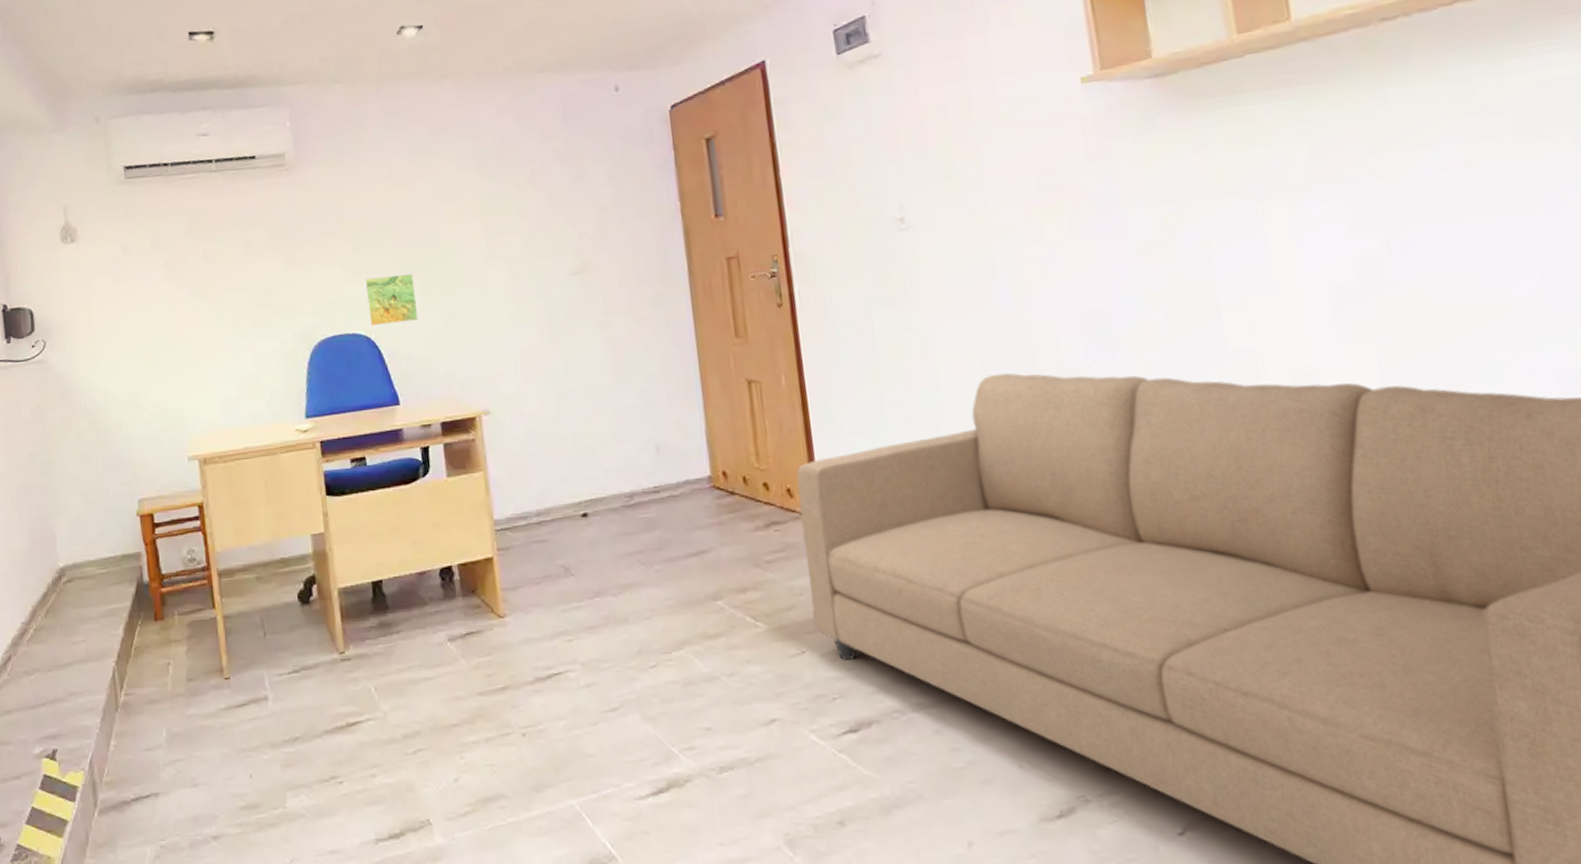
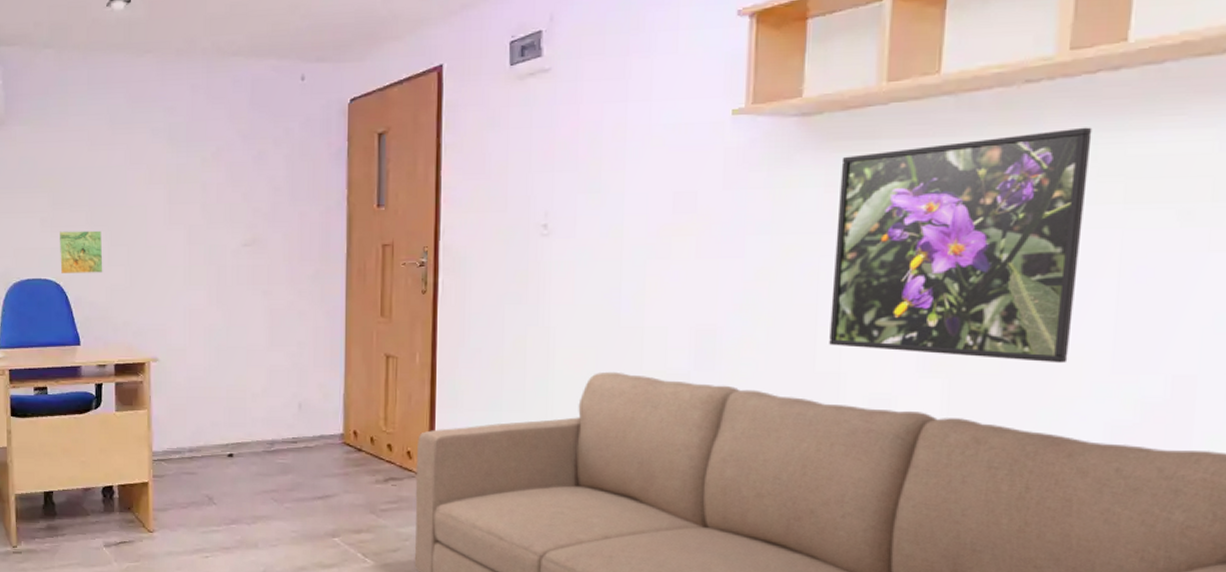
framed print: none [1207,59,1500,320] -> present [829,127,1093,364]

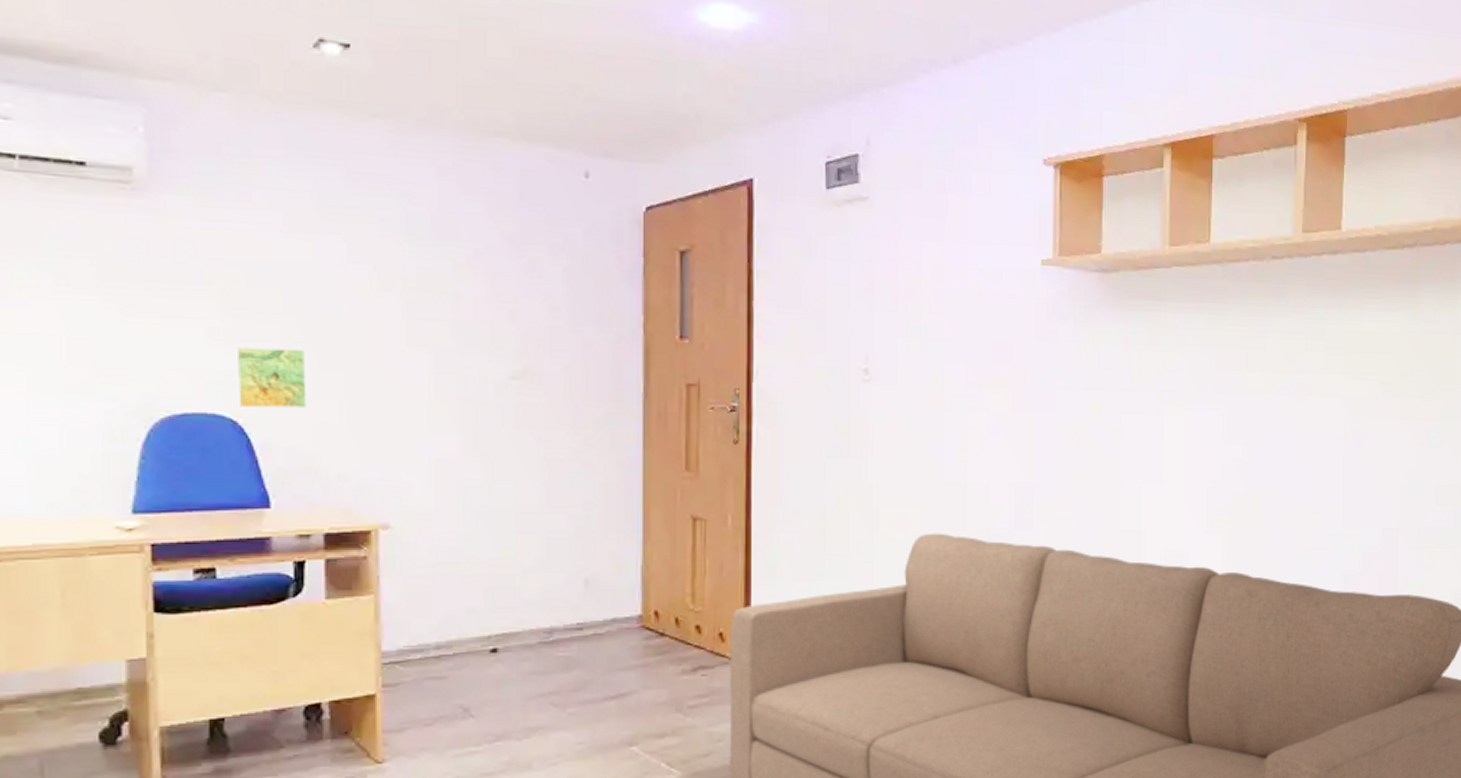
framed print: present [829,127,1093,364] -> none [1131,303,1321,519]

